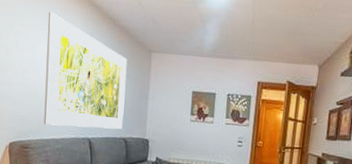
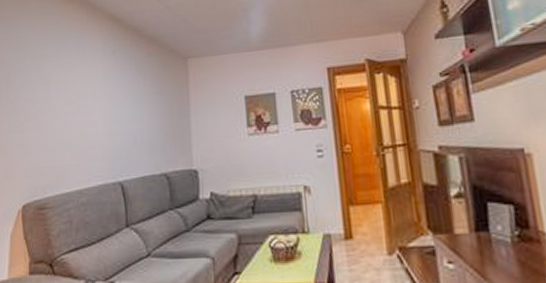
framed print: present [44,12,127,130] -> none [62,37,162,174]

